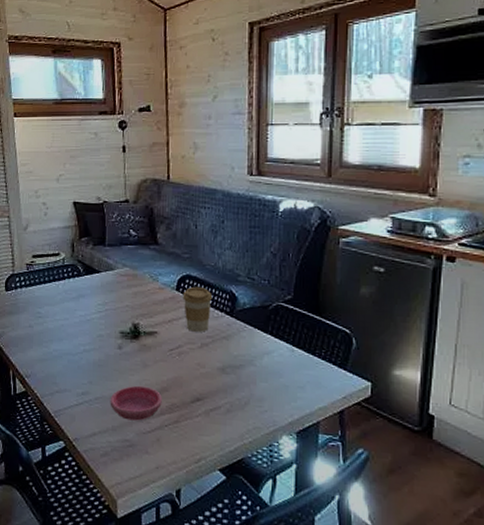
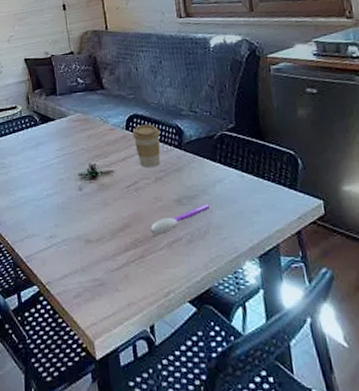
saucer: present [110,385,162,421] -> none [76,224,126,259]
spoon: none [189,375,254,401] -> present [150,204,209,233]

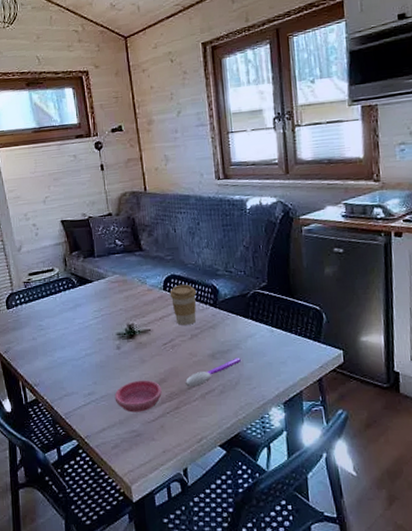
saucer: none [76,224,126,259] -> present [114,379,162,413]

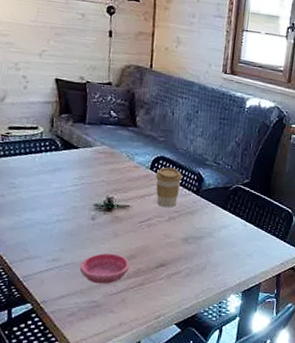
spoon: present [185,357,241,386] -> none [154,245,212,266]

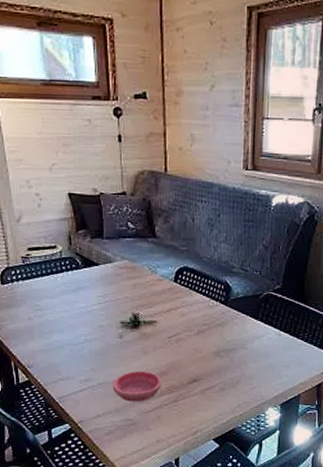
coffee cup: present [155,167,182,207] -> none [180,277,208,320]

